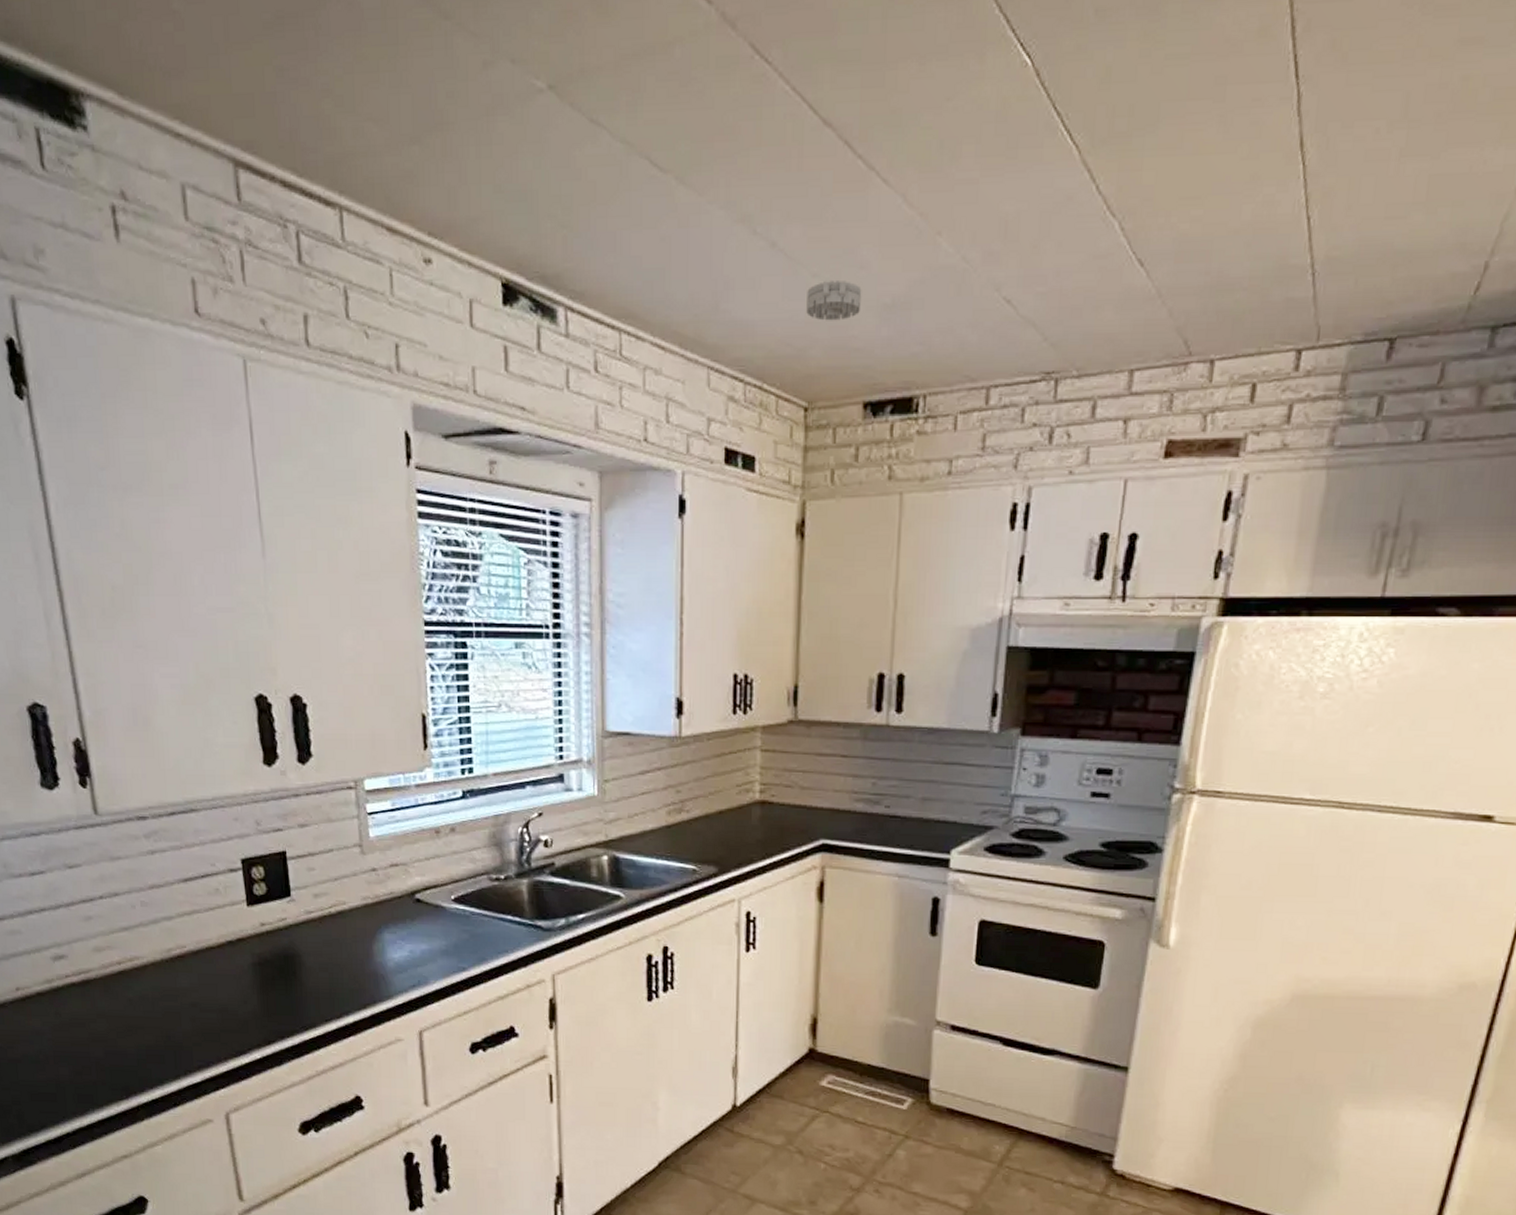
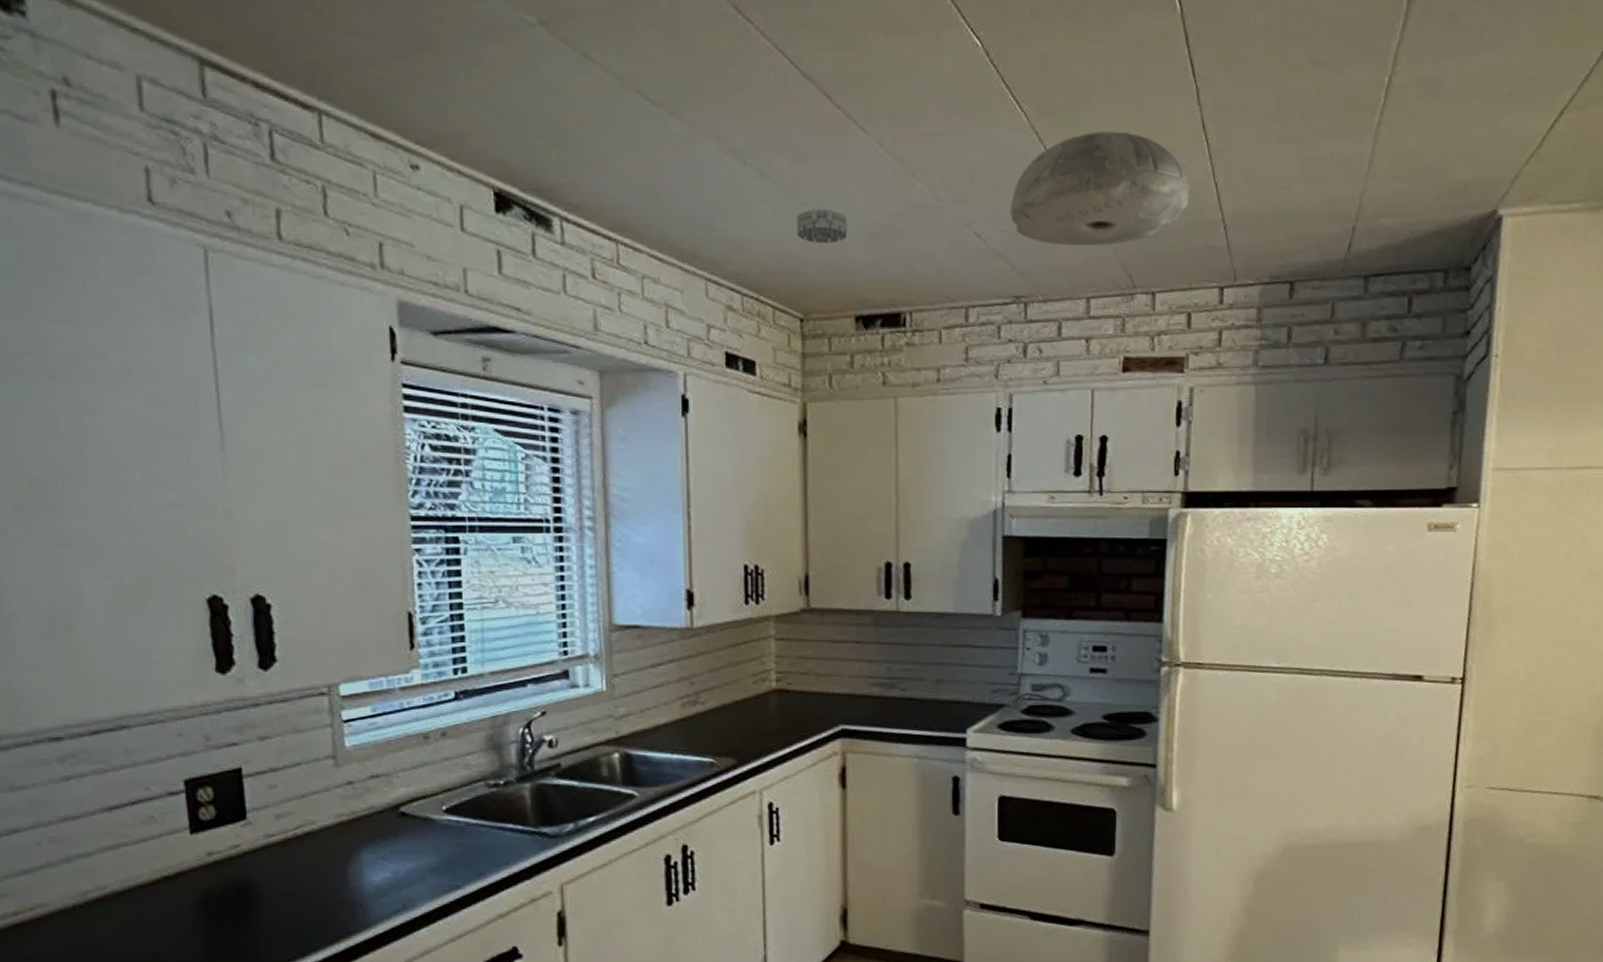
ceiling light: none [1048,159,1275,308] -> present [1010,131,1190,246]

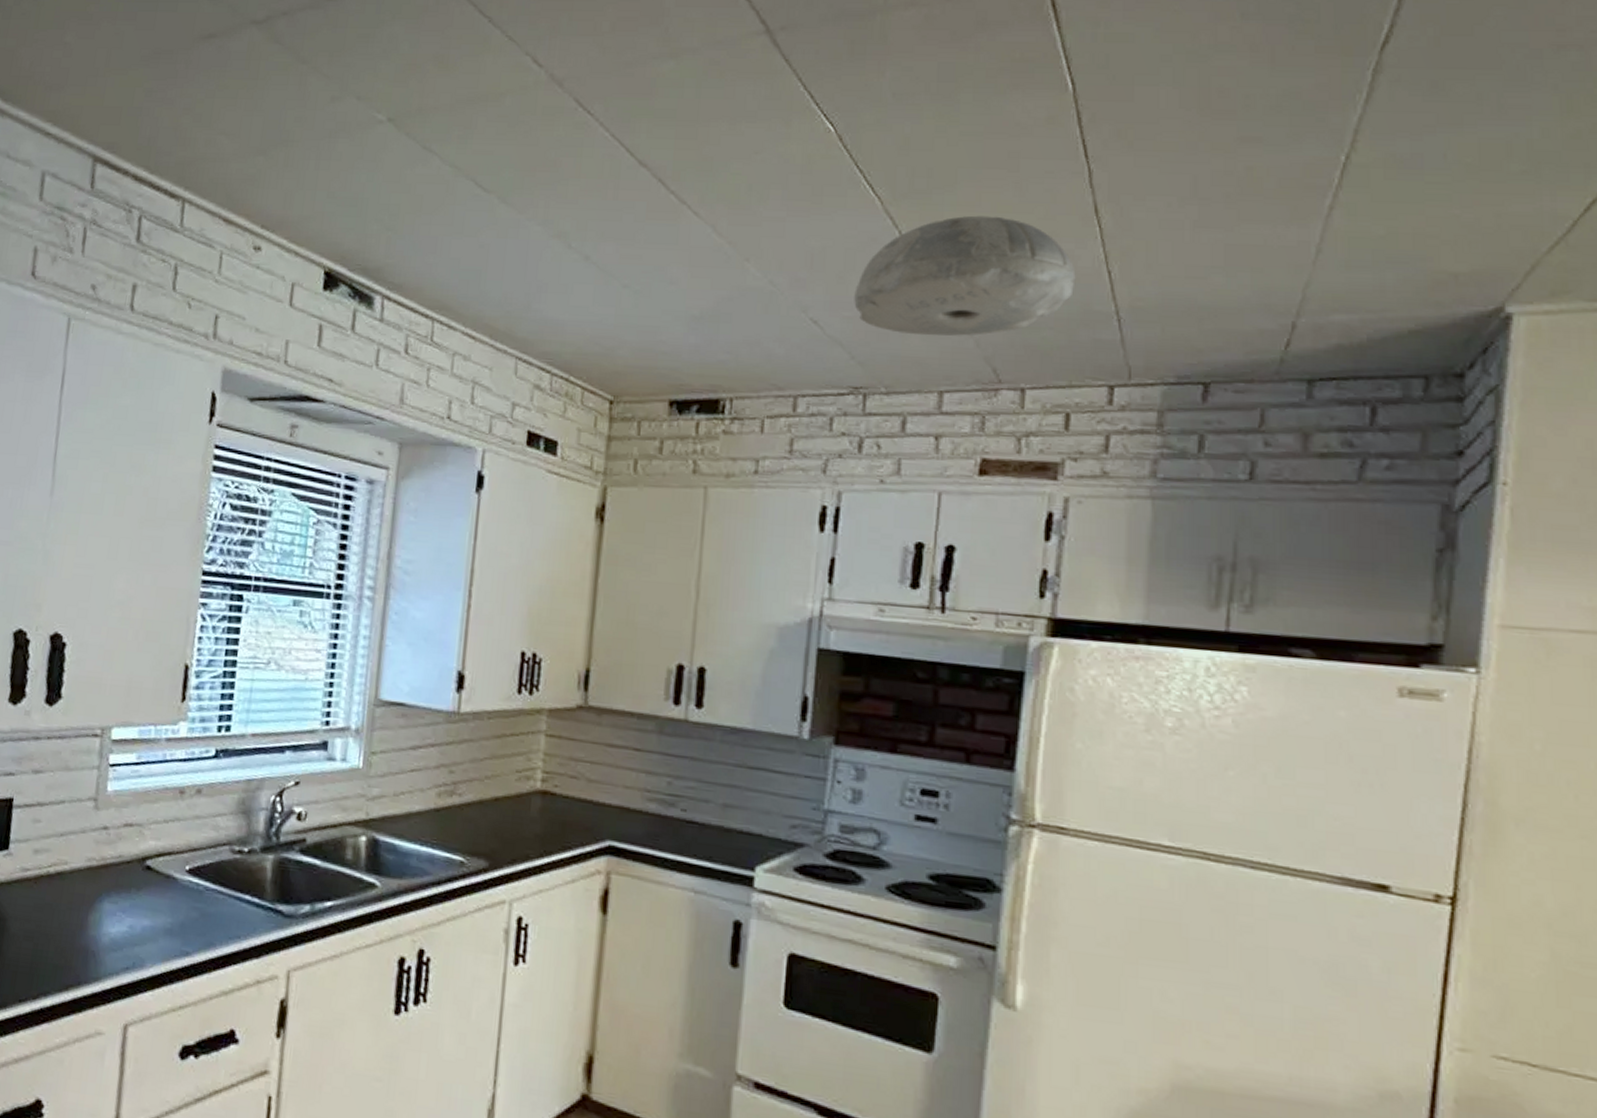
smoke detector: present [797,209,848,244] -> none [616,292,671,327]

